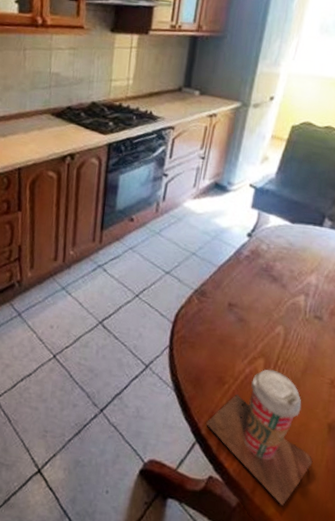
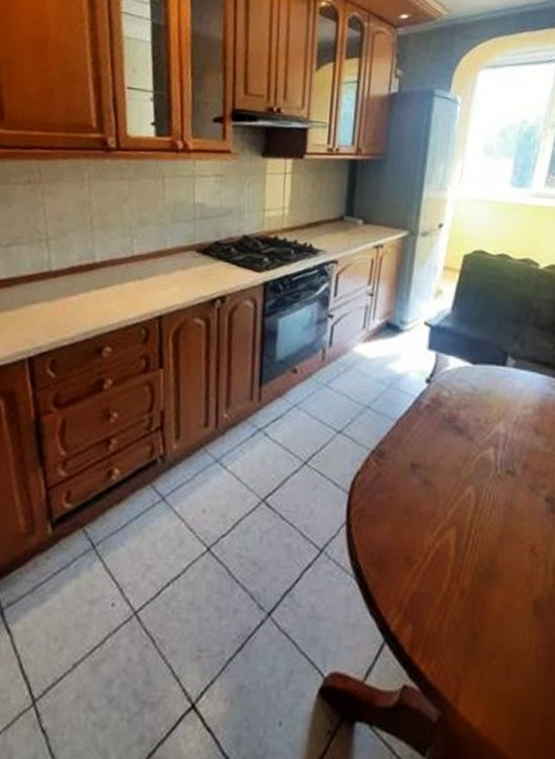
coffee cup: present [206,369,313,506] -> none [395,540,520,713]

